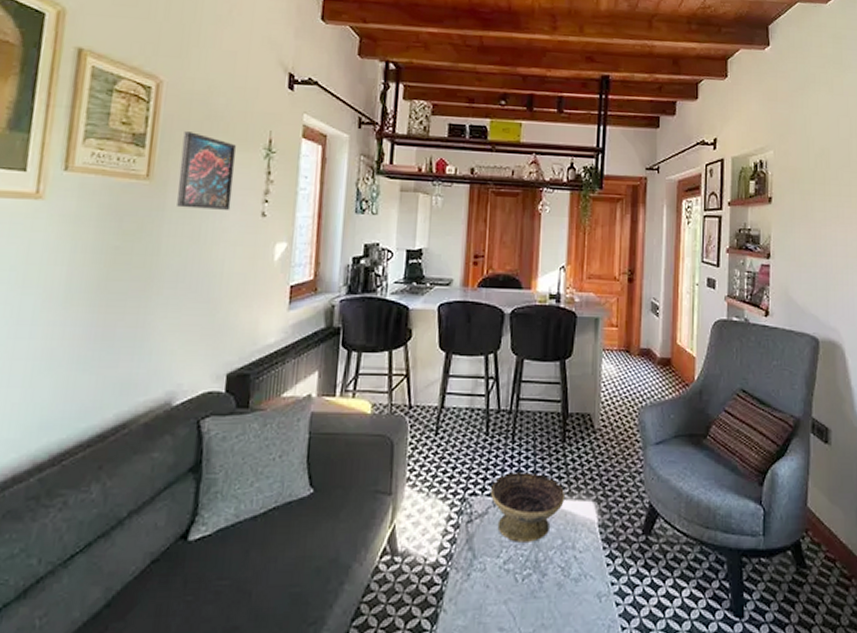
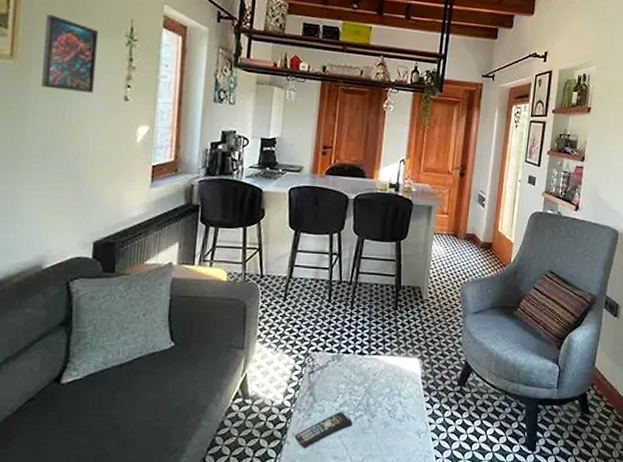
remote control: none [452,570,520,618] -> present [294,411,353,449]
decorative bowl: present [491,472,566,542] -> none [331,333,395,390]

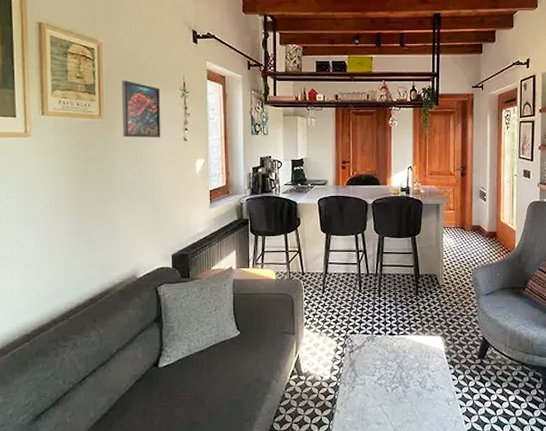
remote control: present [294,411,353,449] -> none [342,384,390,416]

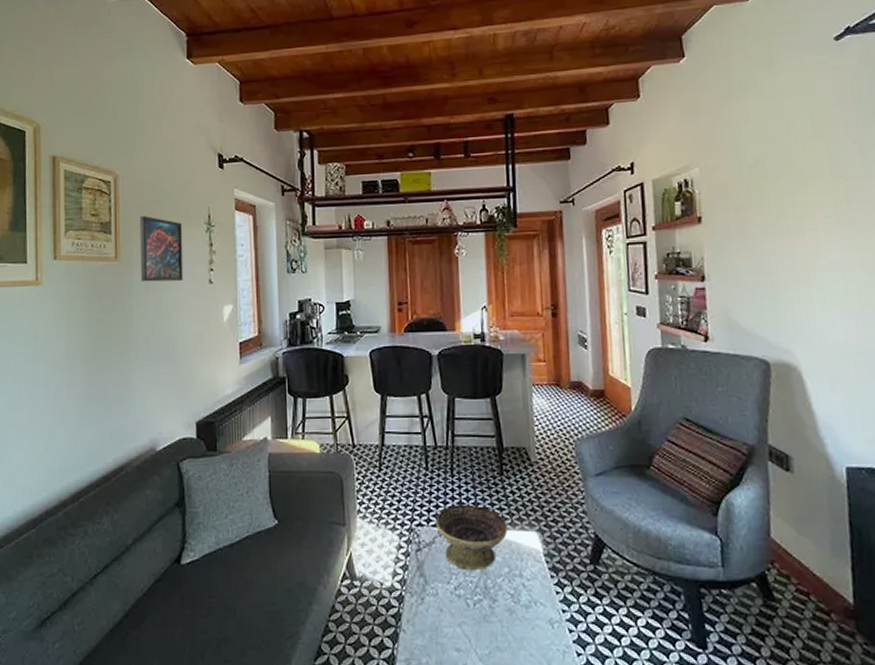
decorative bowl: none [366,317,420,365] -> present [436,504,509,570]

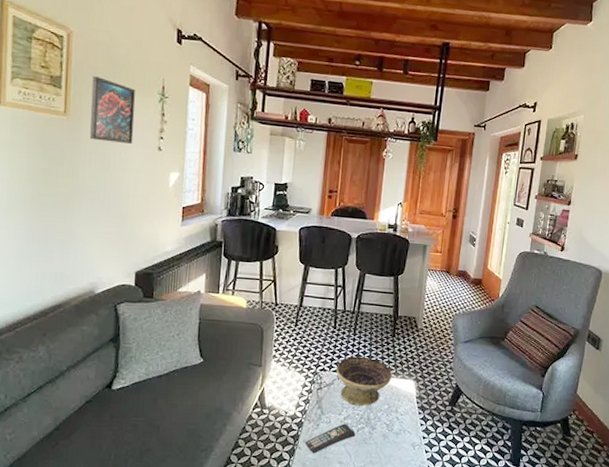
remote control: none [409,595,472,638] -> present [305,423,356,454]

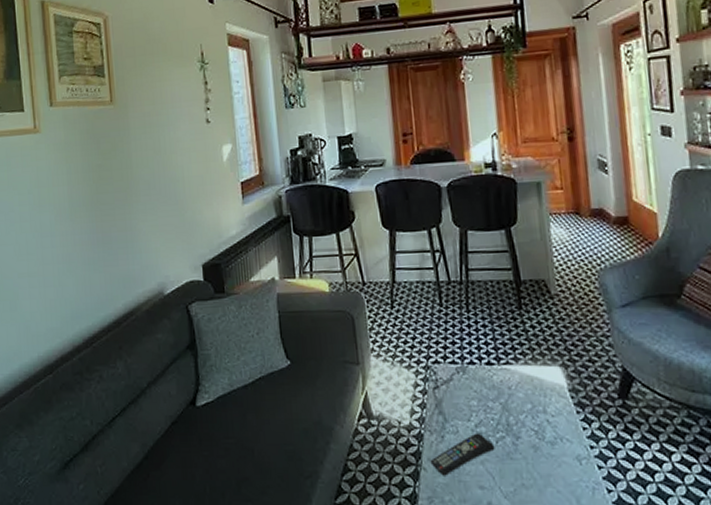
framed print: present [89,76,136,144] -> none [132,57,180,125]
decorative bowl: present [336,356,393,406] -> none [452,340,530,407]

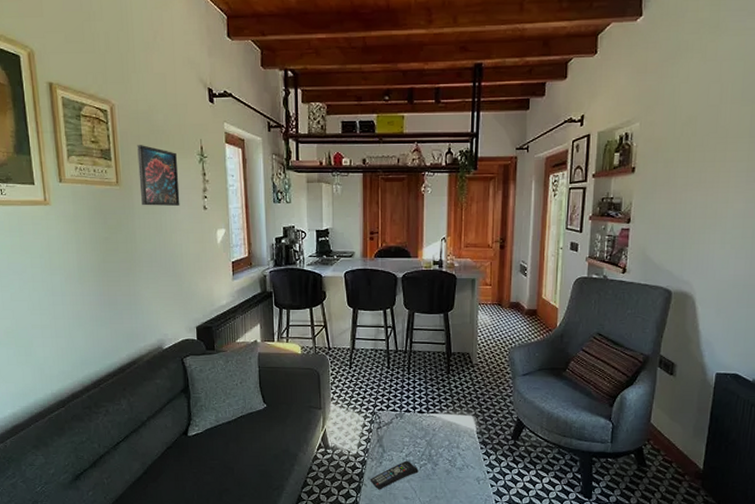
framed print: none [132,57,180,125] -> present [137,145,180,206]

